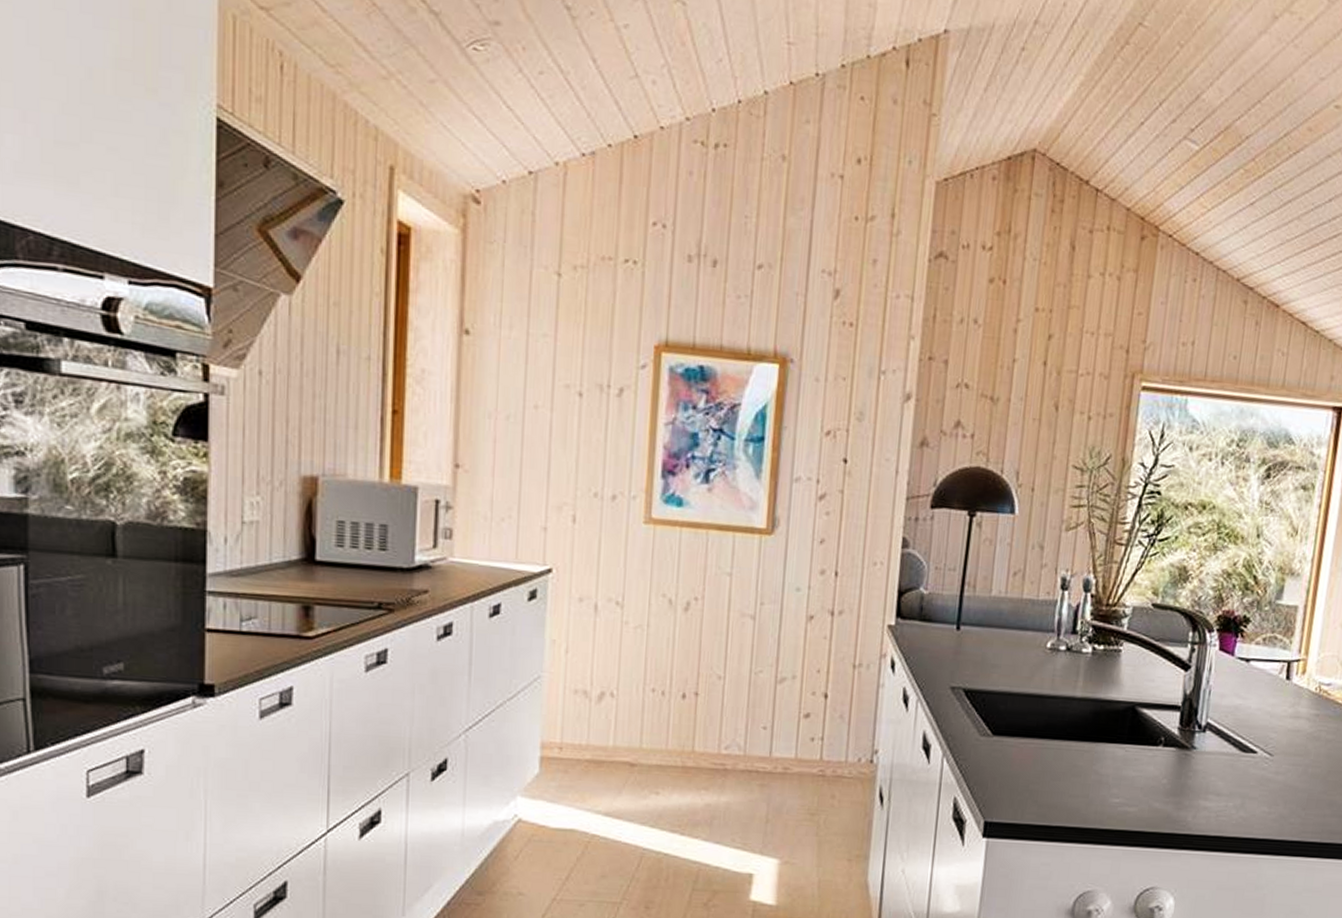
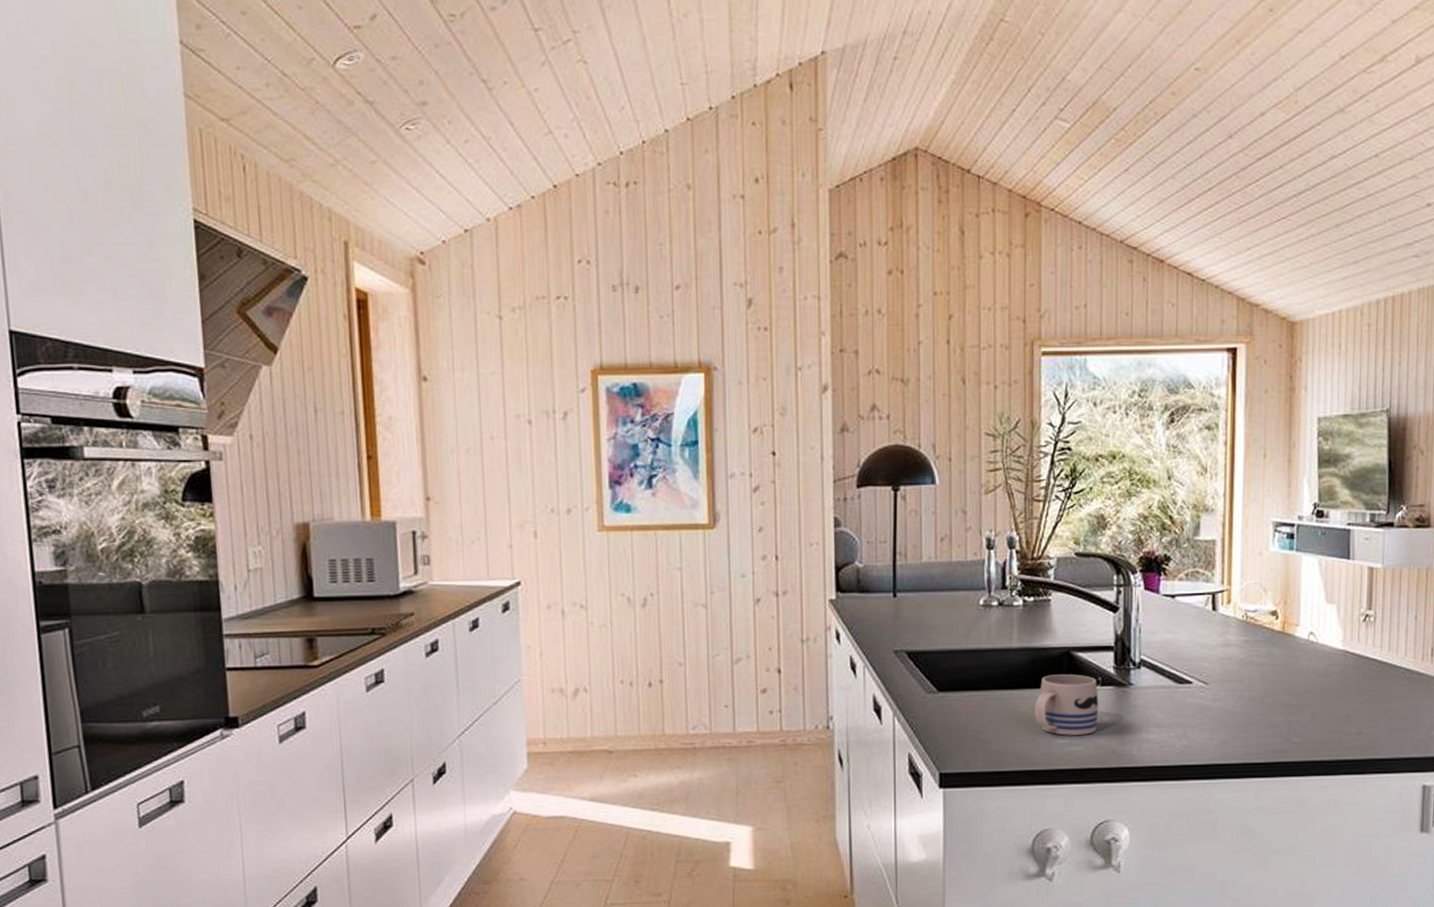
mug: none [1091,729,1160,796] -> present [1035,674,1099,735]

